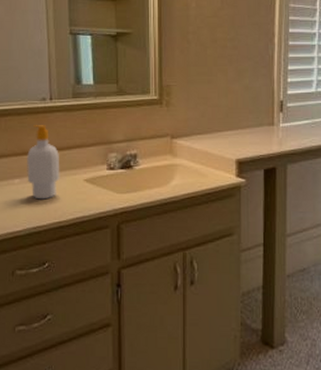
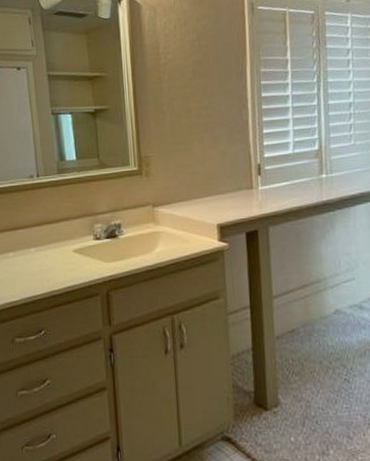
soap bottle: present [26,125,60,200] -> none [18,201,51,271]

